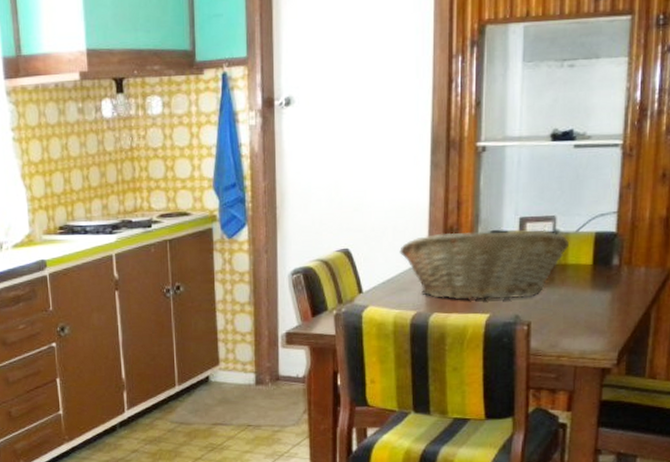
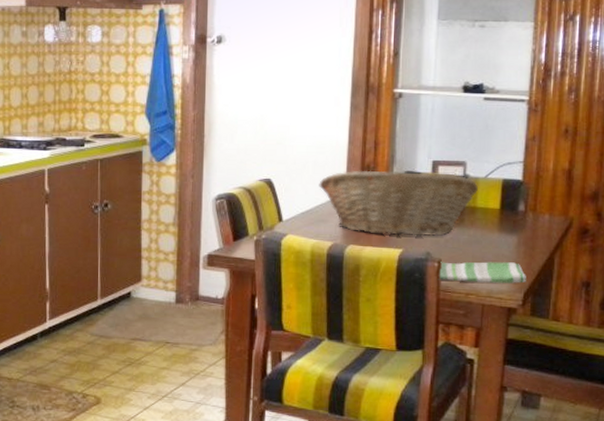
dish towel: none [527,320,621,344] -> present [437,262,526,284]

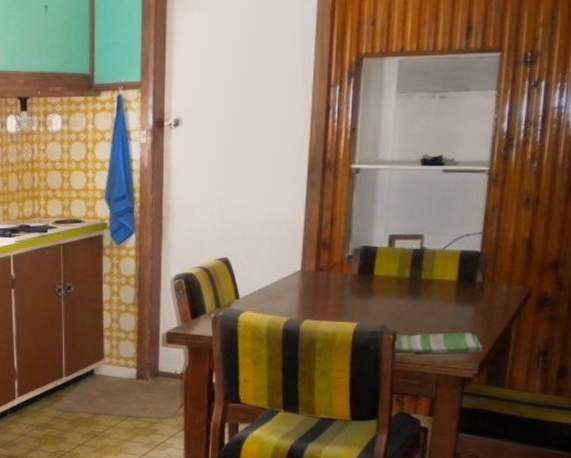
fruit basket: present [319,170,478,236] -> none [275,246,435,310]

